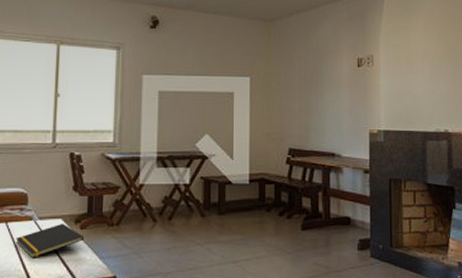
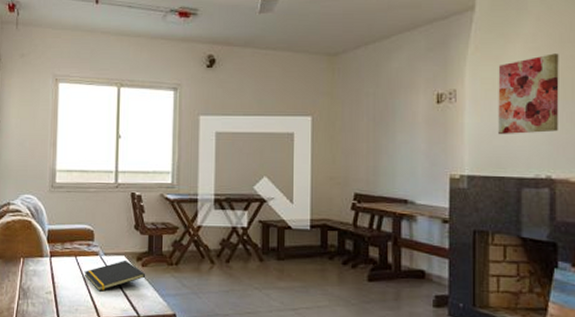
wall art: none [406,27,453,95] -> present [498,53,559,135]

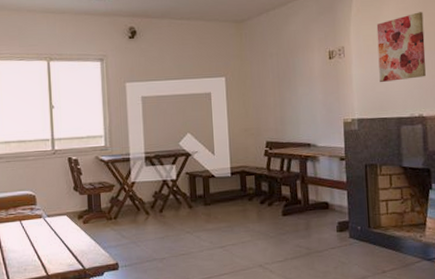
notepad: present [84,259,146,291] -> none [29,219,88,250]

